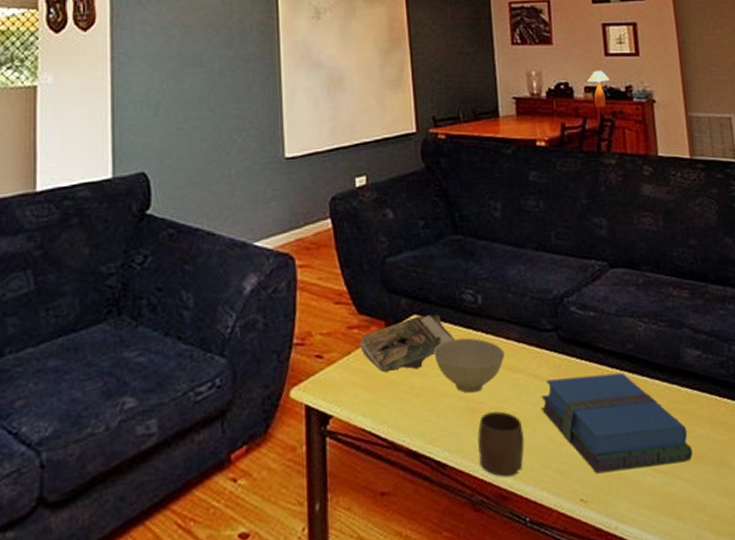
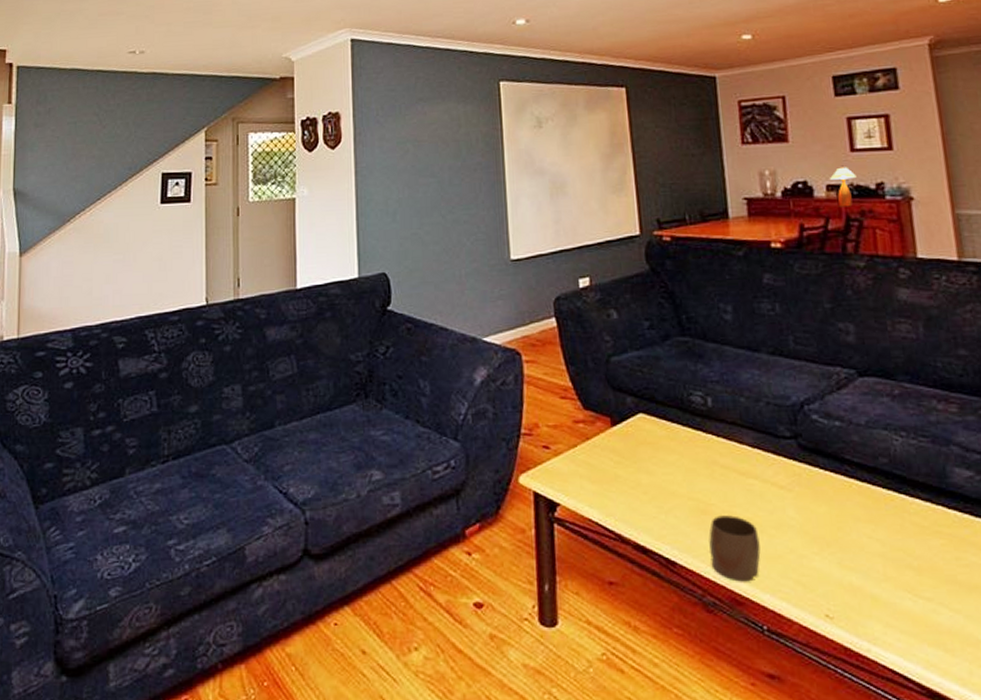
magazine: present [358,313,455,372] -> none [584,413,684,467]
bowl: present [433,337,505,393] -> none [661,439,738,494]
books: present [541,372,693,474] -> none [778,487,963,591]

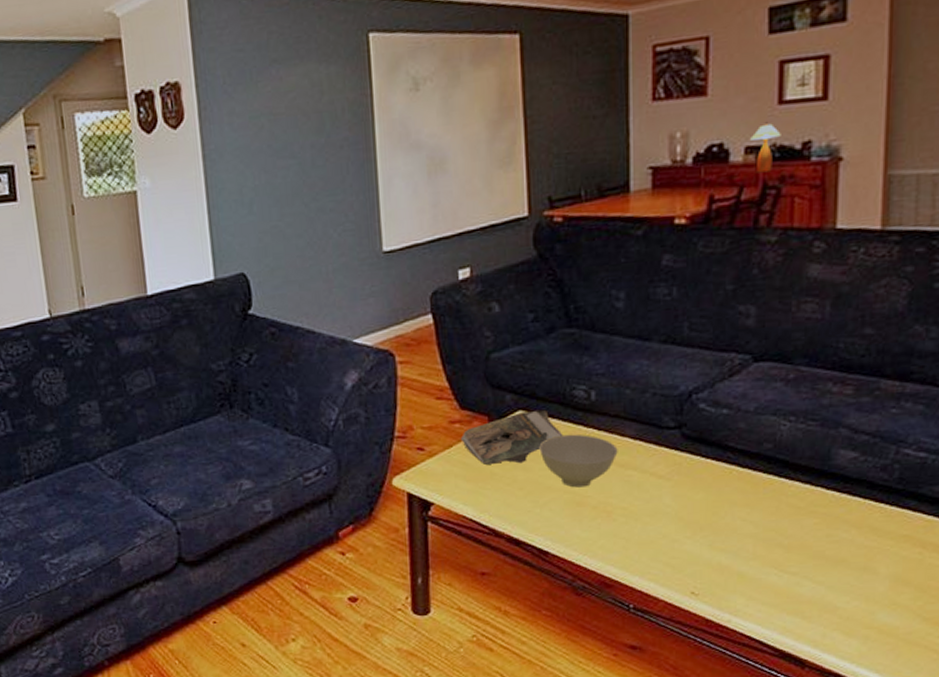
magazine: none [584,413,684,467] -> present [460,409,563,464]
bowl: none [661,439,738,494] -> present [539,434,618,488]
mug: present [708,515,761,582] -> none [583,506,633,567]

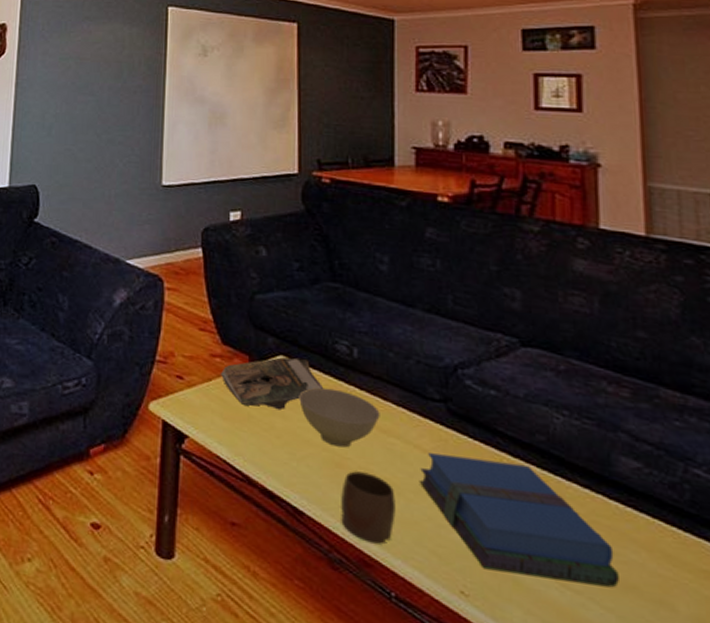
mug: none [583,506,633,567] -> present [341,471,396,544]
books: none [654,472,830,570] -> present [419,453,619,588]
table lamp: present [750,122,781,174] -> none [509,123,539,168]

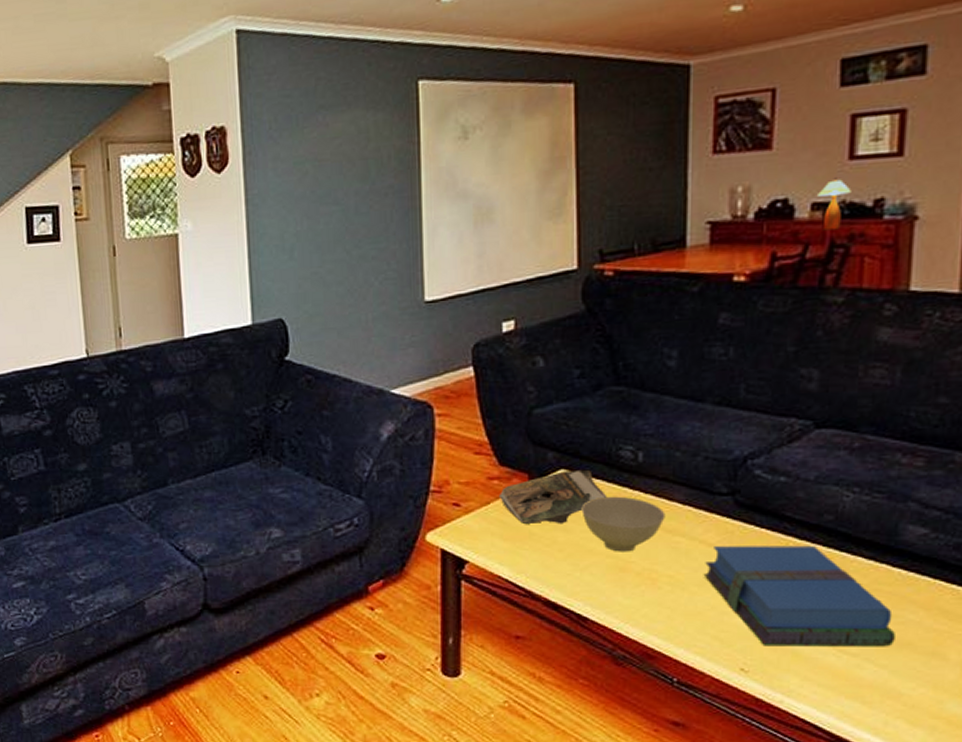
mug: present [341,471,396,544] -> none [625,573,679,637]
table lamp: none [509,123,539,168] -> present [818,178,851,231]

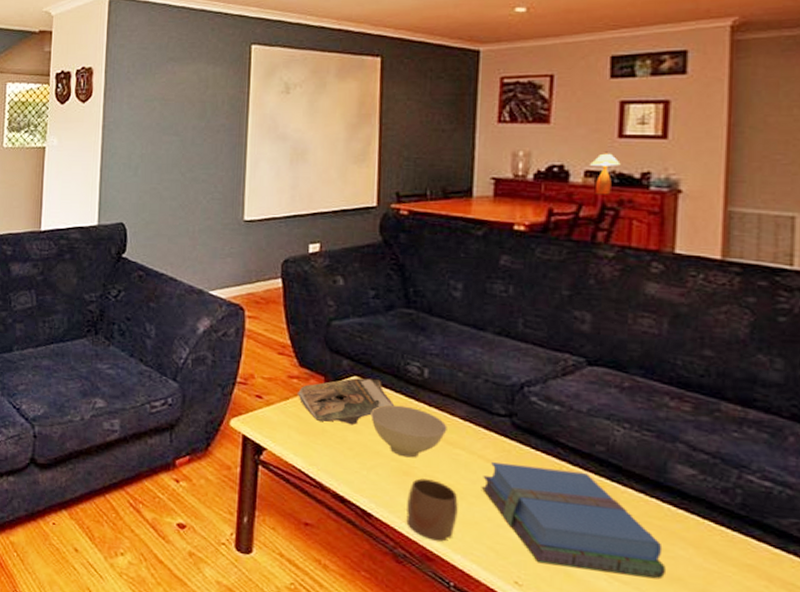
mug: none [625,573,679,637] -> present [406,478,458,541]

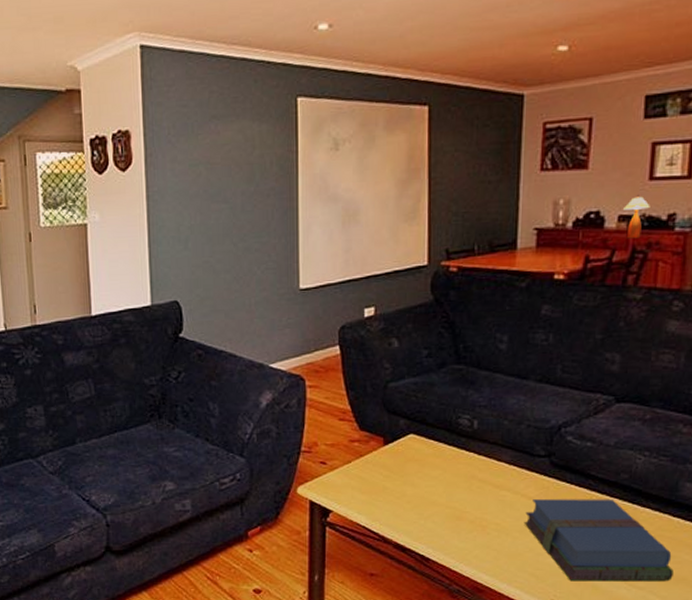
magazine: present [296,378,395,426] -> none [358,434,448,480]
bowl: present [370,404,447,458] -> none [426,457,495,504]
mug: present [406,478,458,541] -> none [460,521,504,574]

